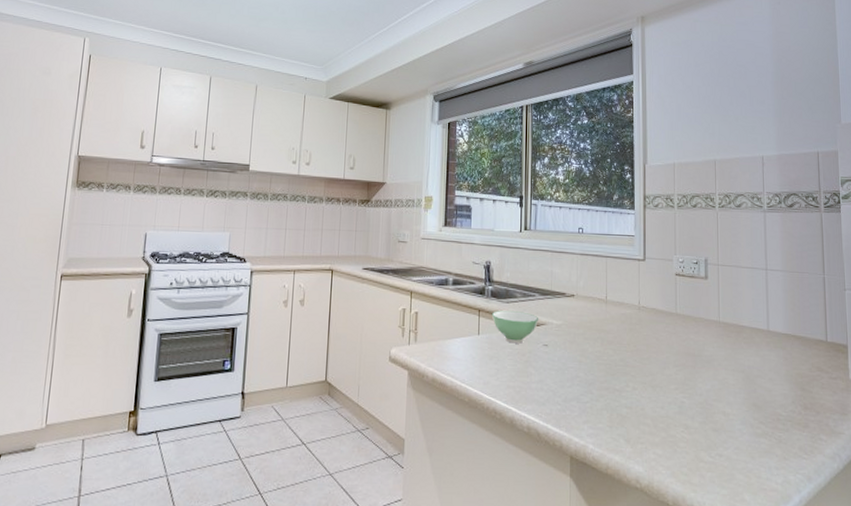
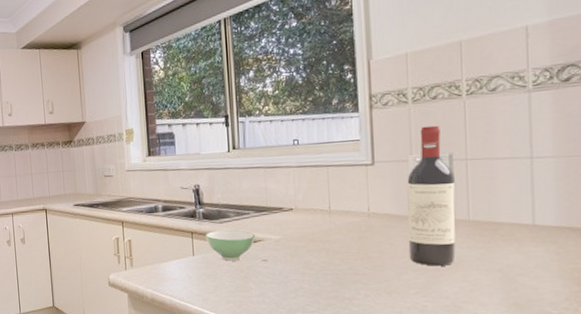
wine bottle: none [670,230,710,363] -> present [407,125,457,266]

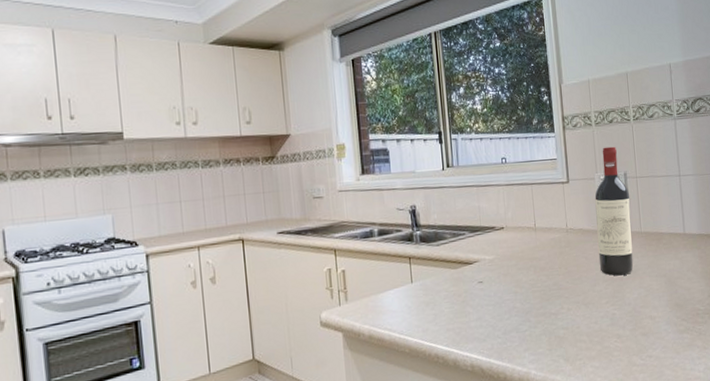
bowl: present [204,230,256,261] -> none [422,252,472,286]

